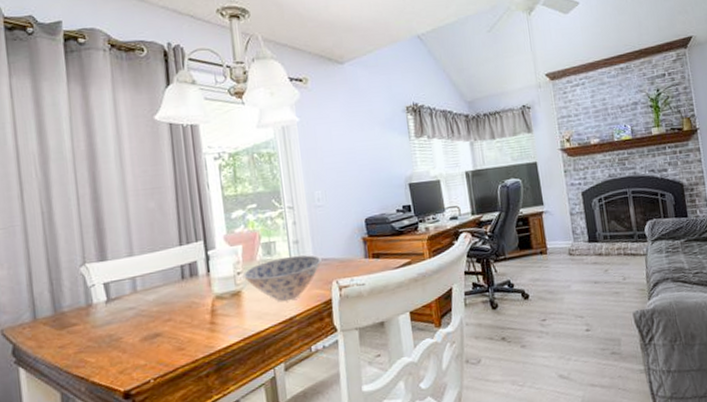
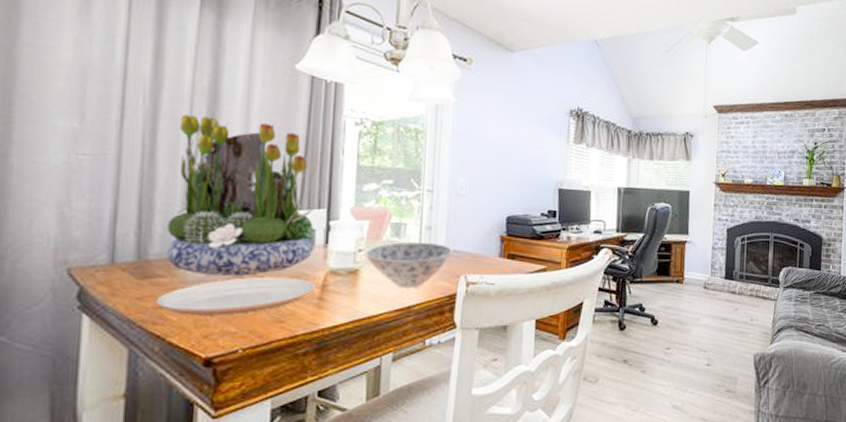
flower arrangement: none [68,173,199,318] -> present [167,113,326,277]
plate: none [75,307,205,356] -> present [156,277,315,315]

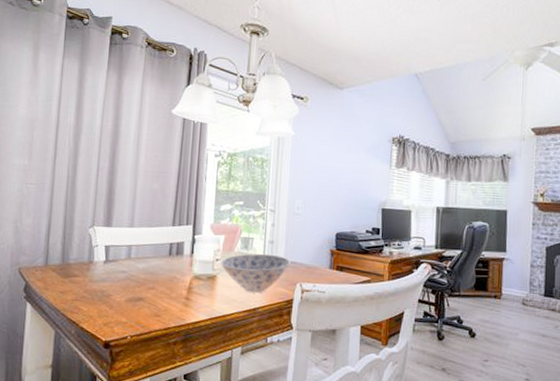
plate: present [156,277,315,315] -> none [73,279,183,309]
flower arrangement: present [167,113,326,277] -> none [81,151,193,278]

